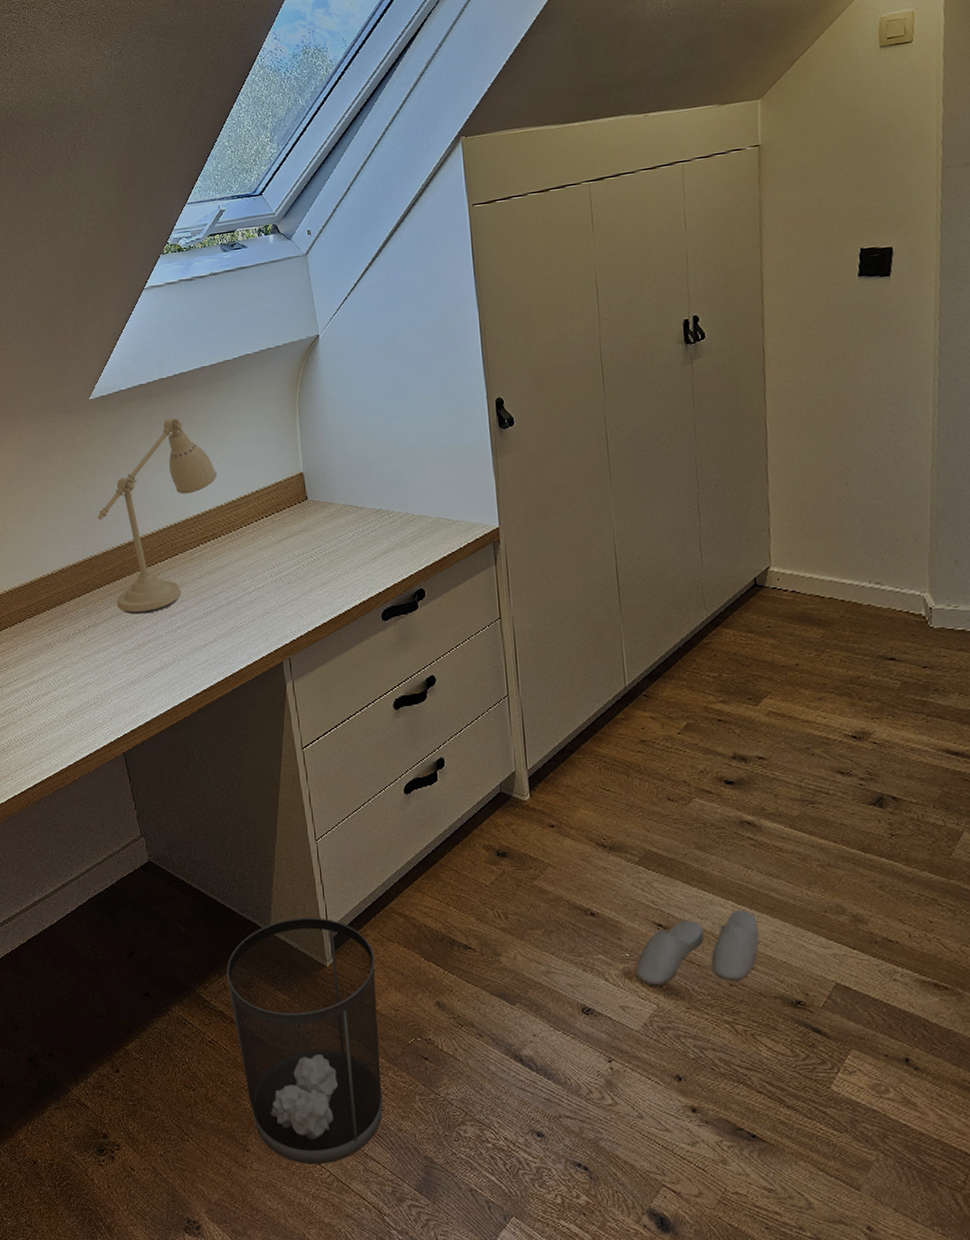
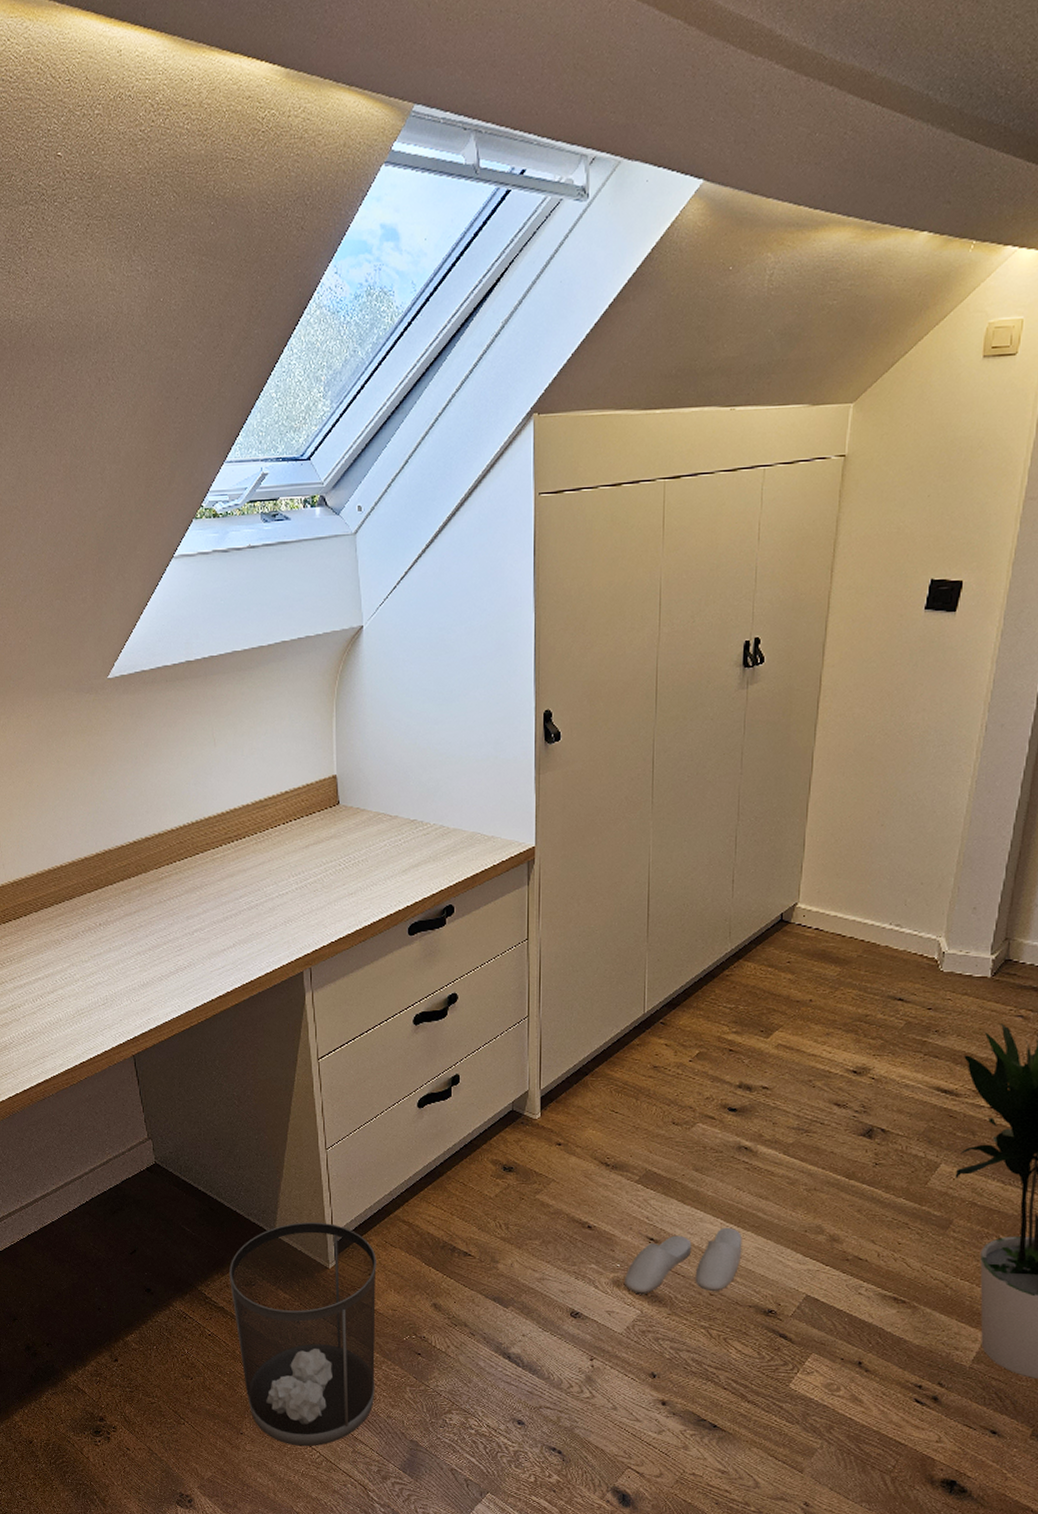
desk lamp: present [97,417,218,614] -> none [113,705,245,914]

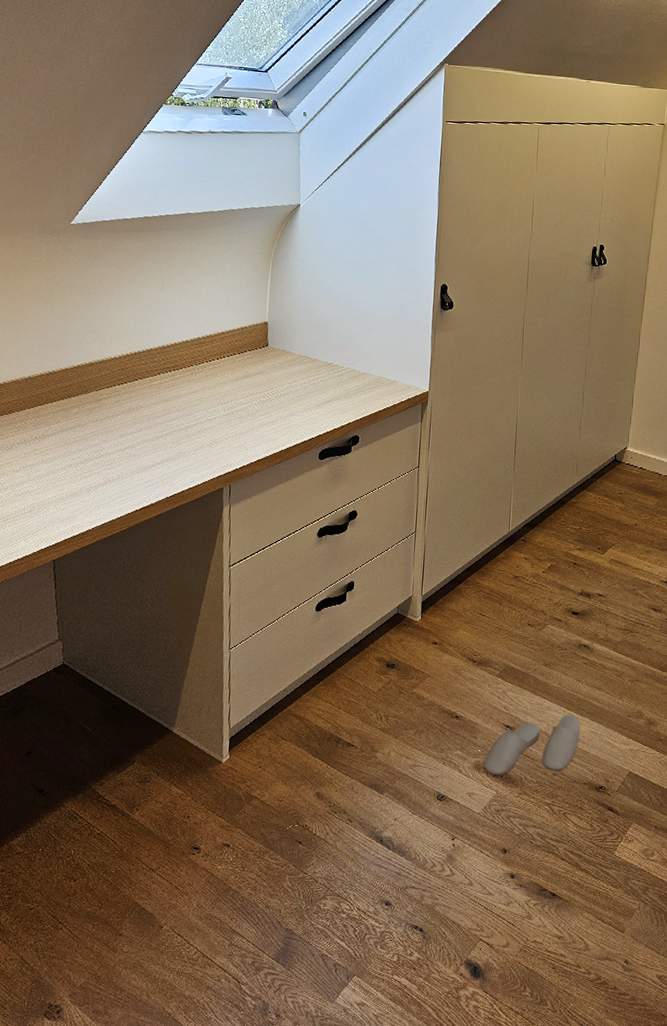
waste bin: present [229,1222,377,1447] -> none [124,719,268,944]

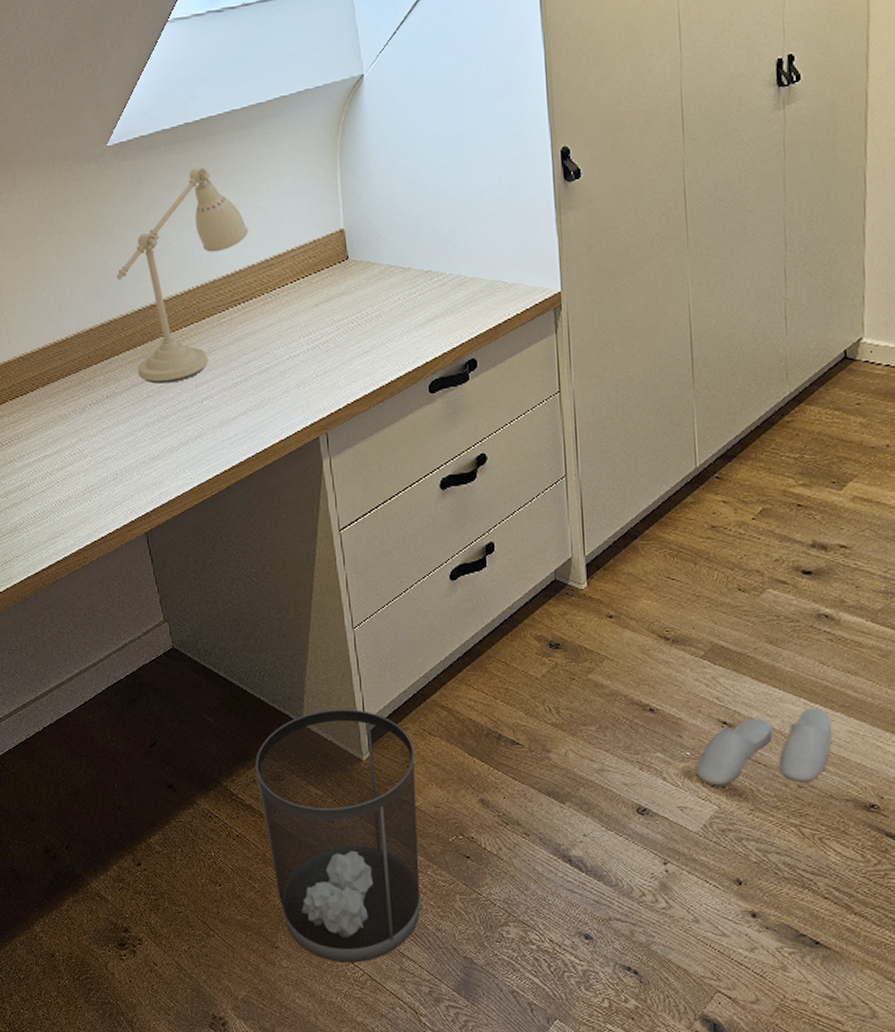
desk lamp: none [61,253,188,431] -> present [116,167,249,384]
waste bin: none [124,719,268,944] -> present [255,709,421,964]

